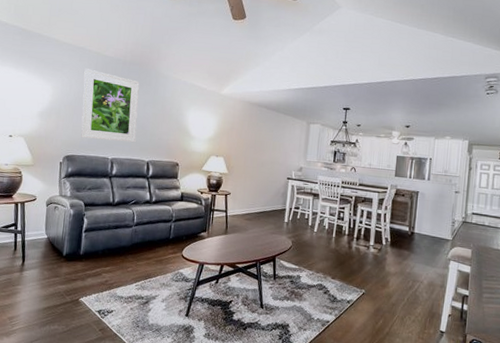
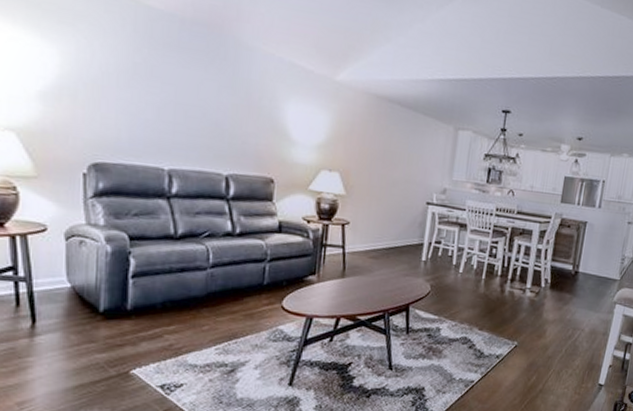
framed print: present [81,68,140,143] -> none [114,25,209,147]

